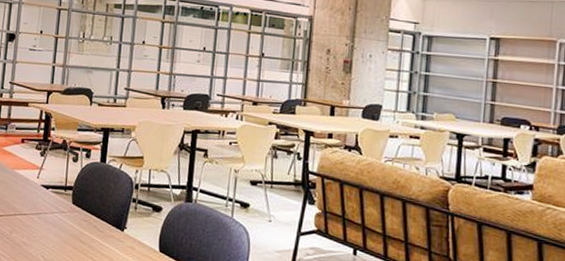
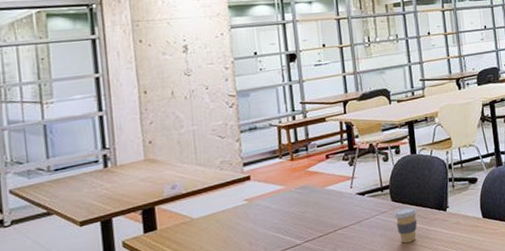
coffee cup: none [71,214,95,251] -> present [393,207,418,244]

